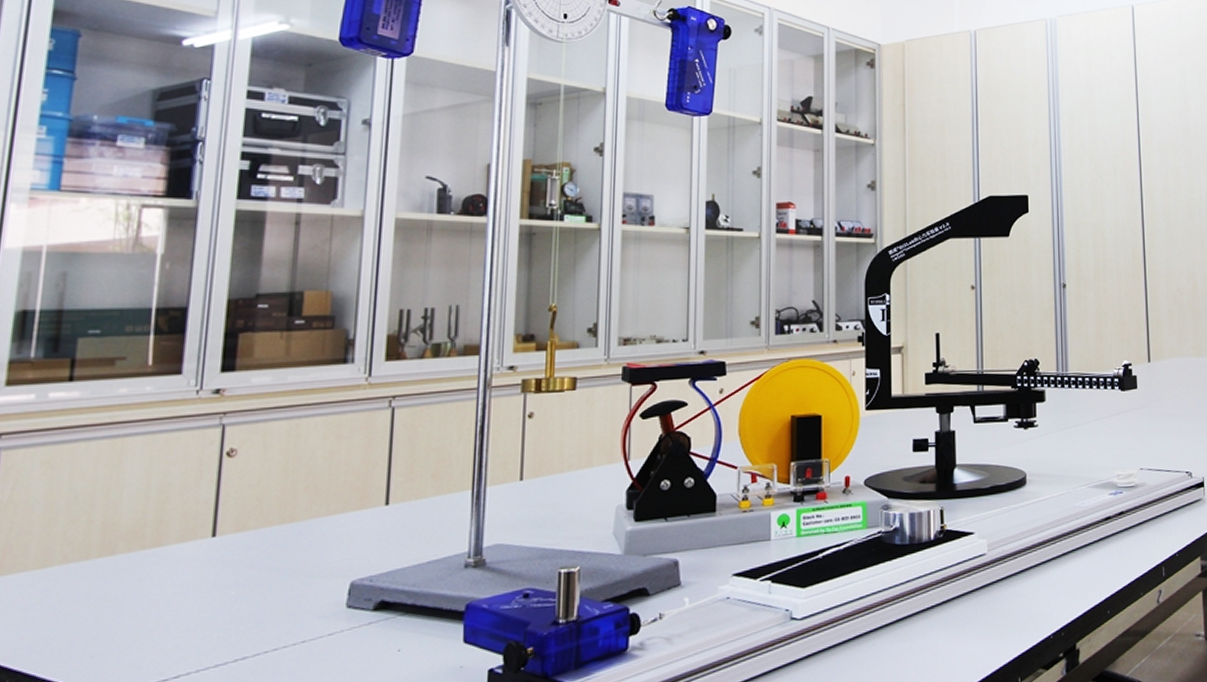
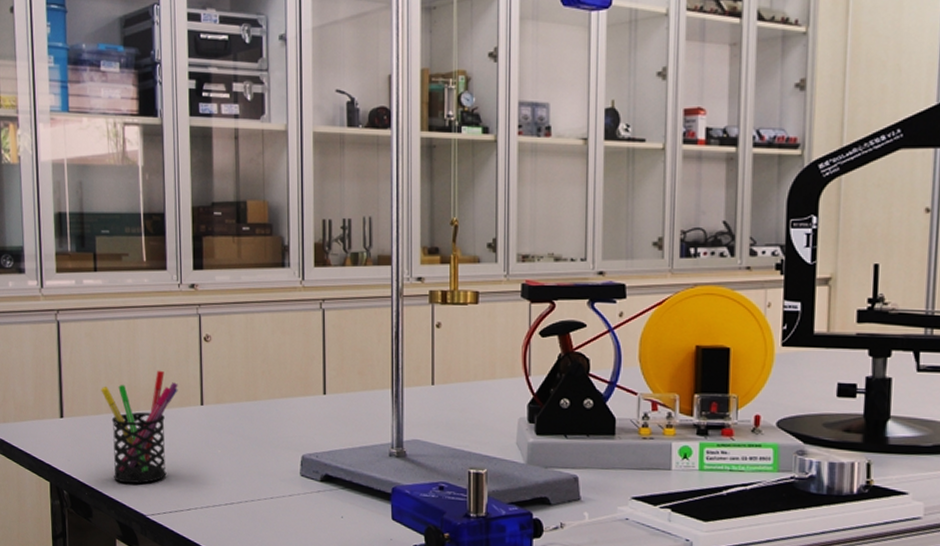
pen holder: none [55,498,181,657] -> present [101,370,178,484]

